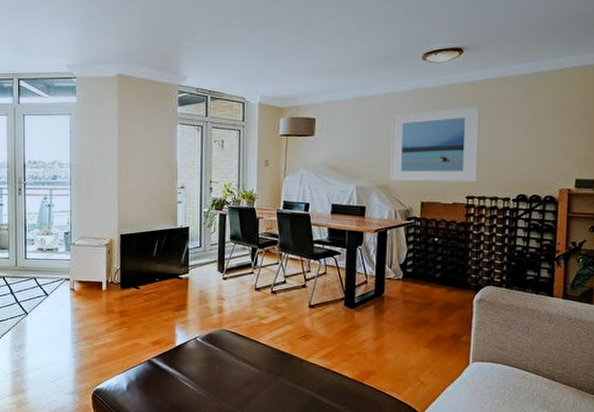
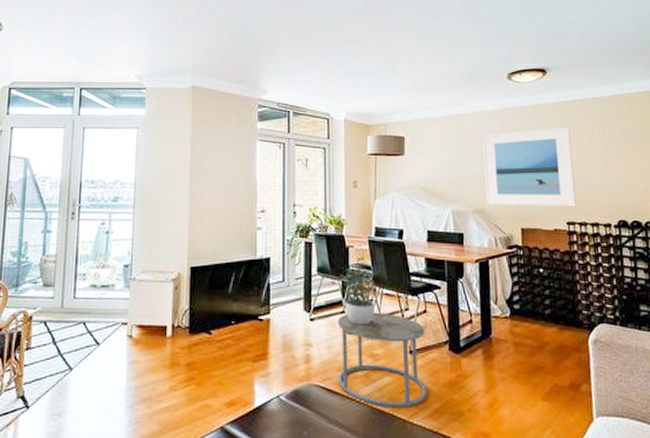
side table: none [245,273,324,350] -> present [337,312,427,407]
potted plant: none [250,235,283,284] -> present [340,266,376,325]

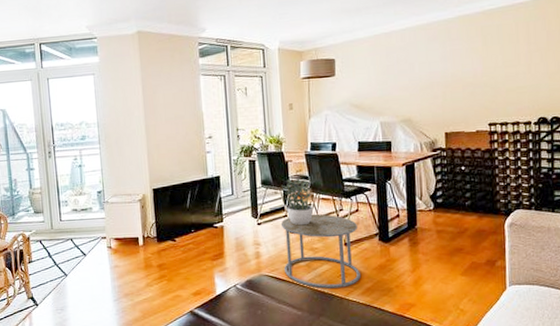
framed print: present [483,126,576,207] -> none [409,33,498,114]

